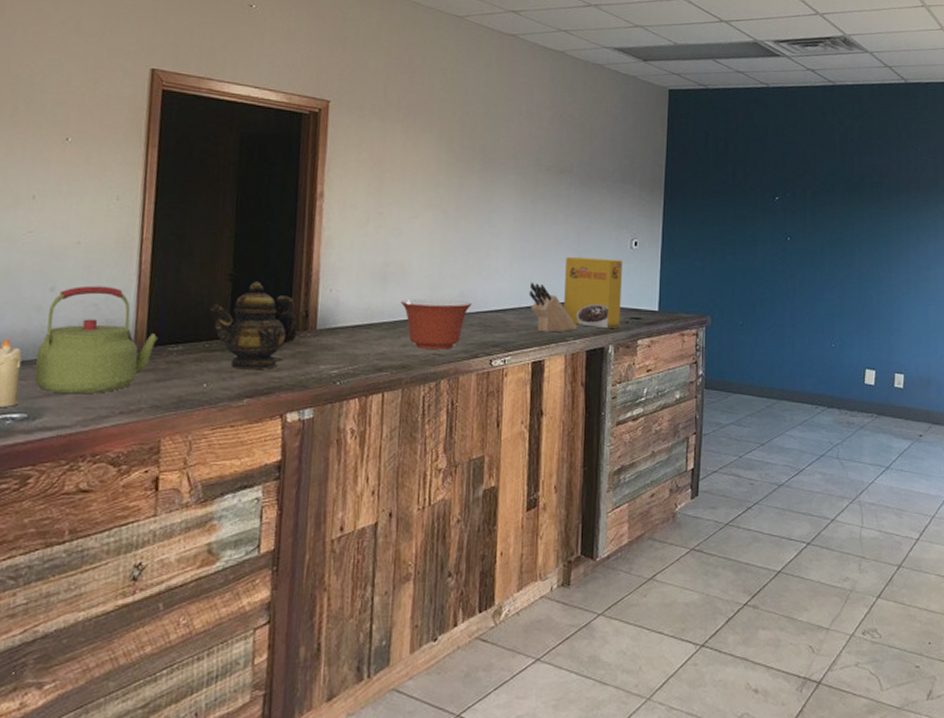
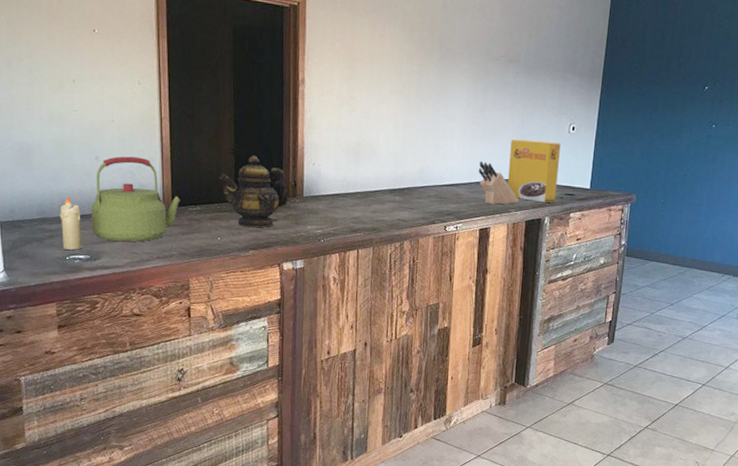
mixing bowl: present [400,298,472,350] -> none [371,173,430,217]

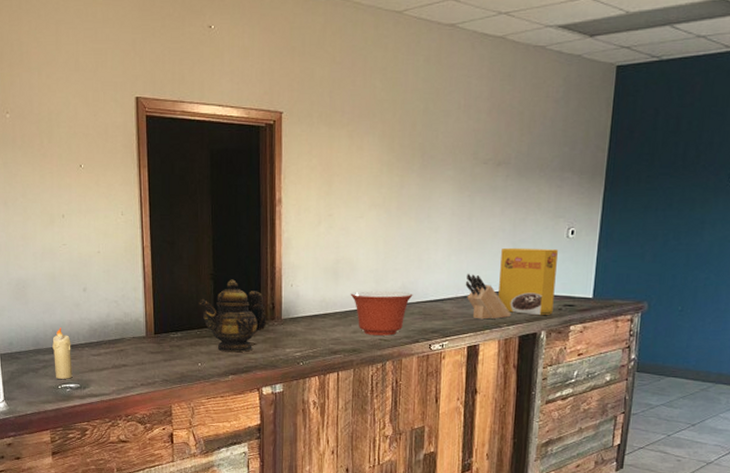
kettle: present [91,156,181,242] -> none [80,286,163,371]
mixing bowl: none [371,173,430,217] -> present [350,291,413,336]

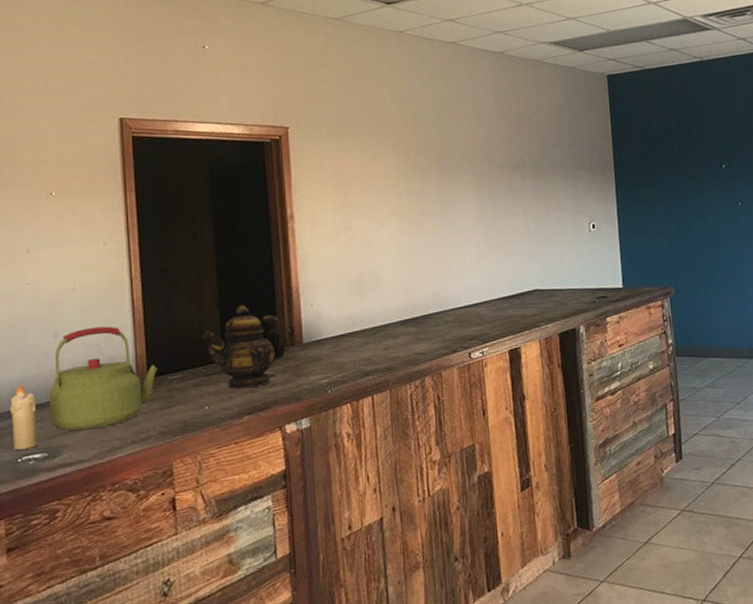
kettle: none [80,286,163,371] -> present [48,326,158,432]
mixing bowl: present [350,291,413,336] -> none [378,300,446,350]
knife block: present [465,274,512,320] -> none [497,275,548,321]
cereal box: present [498,247,558,316] -> none [529,244,588,311]

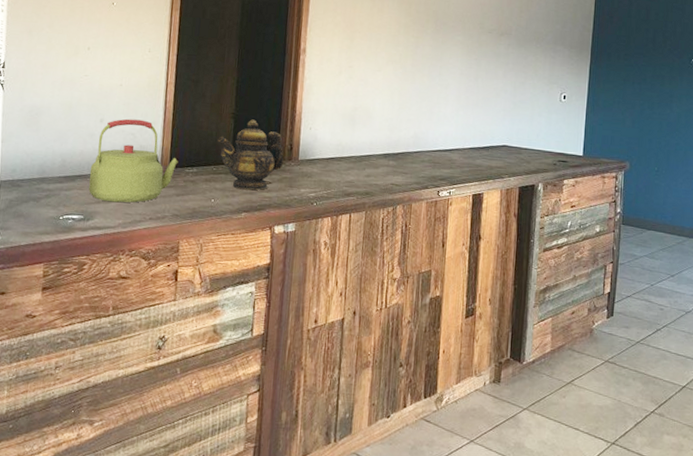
candle: present [10,384,38,450] -> none [58,157,80,210]

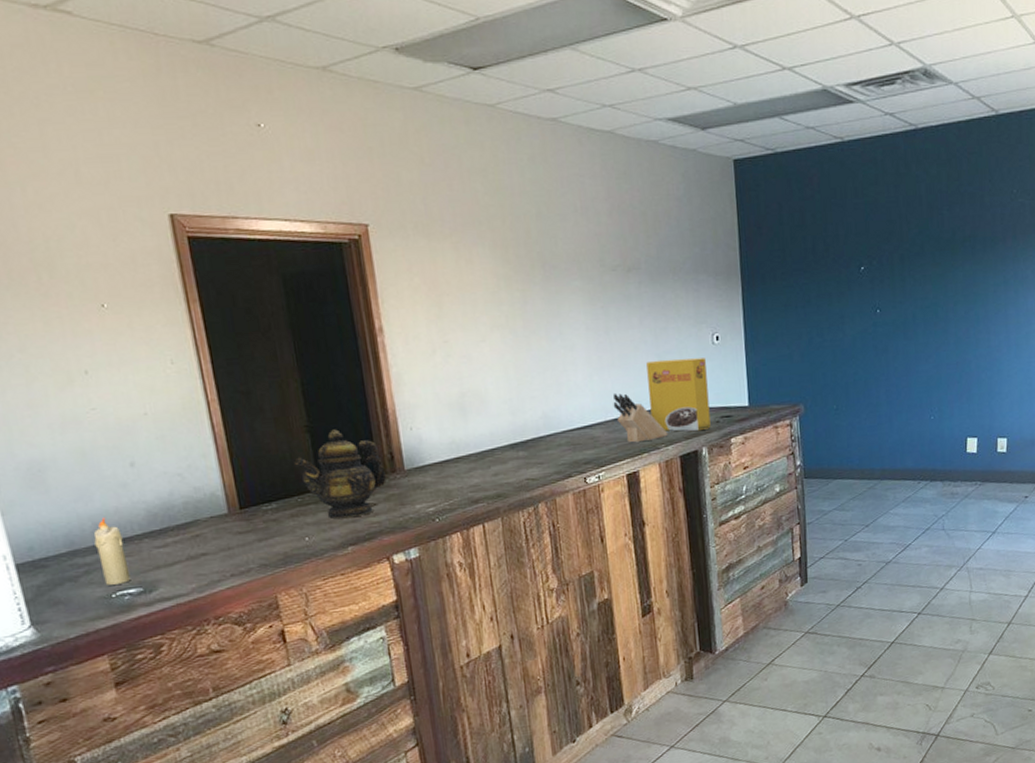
candle: none [58,157,80,210] -> present [93,518,131,585]
kettle: present [89,118,178,203] -> none [134,454,250,566]
knife block: none [471,128,512,170] -> present [613,393,668,443]
cereal box: none [501,106,552,170] -> present [646,358,711,432]

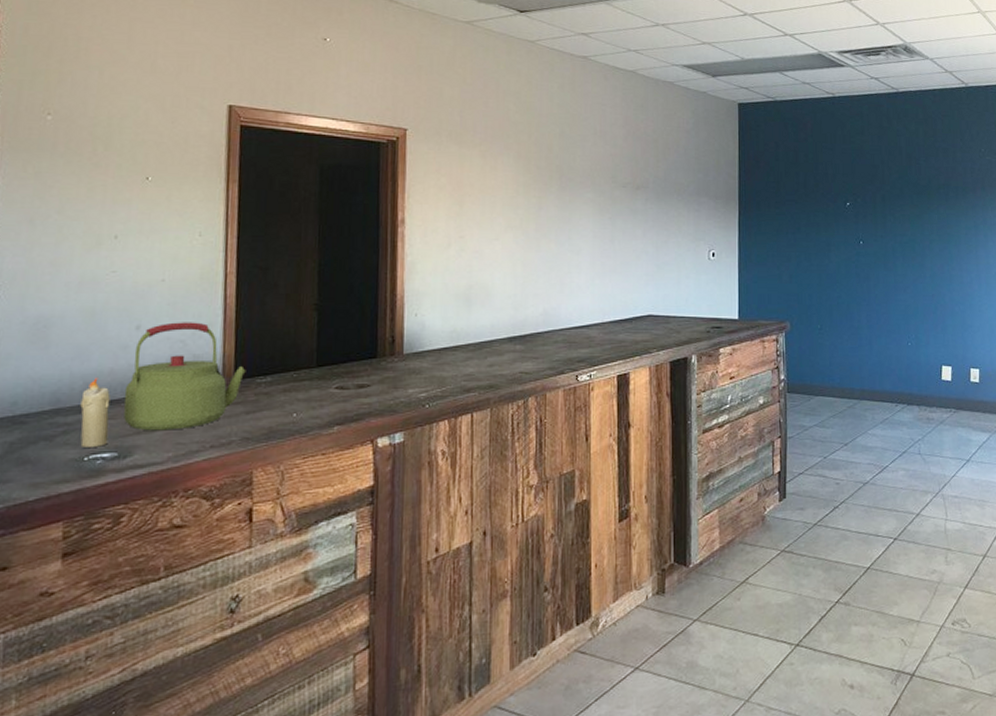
kettle: none [134,454,250,566] -> present [123,322,246,431]
teapot: present [294,429,388,519] -> none [297,309,385,398]
knife block: present [613,393,668,443] -> none [611,298,661,346]
cereal box: present [646,358,711,432] -> none [646,270,702,339]

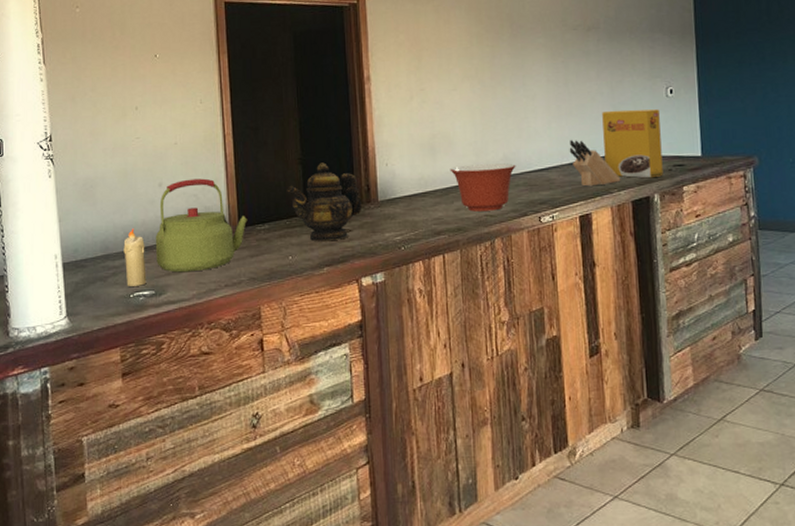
teapot: none [297,309,385,398] -> present [287,162,363,242]
mixing bowl: none [485,319,556,368] -> present [450,163,516,212]
knife block: none [611,298,661,346] -> present [569,140,621,187]
cereal box: none [646,270,702,339] -> present [602,109,663,179]

